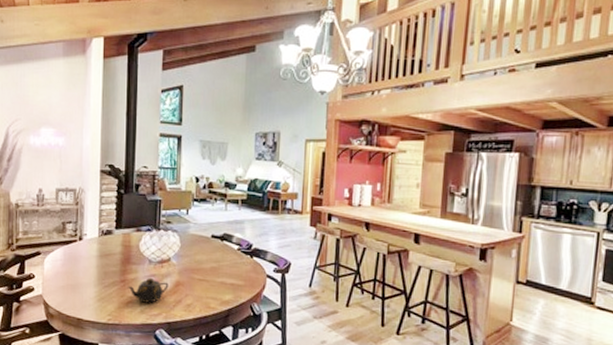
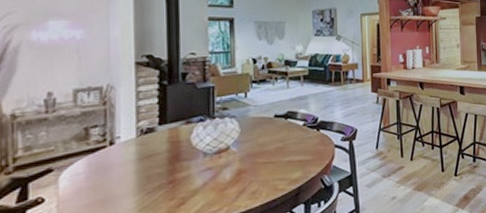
teapot: present [127,277,169,303] -> none [177,171,229,201]

